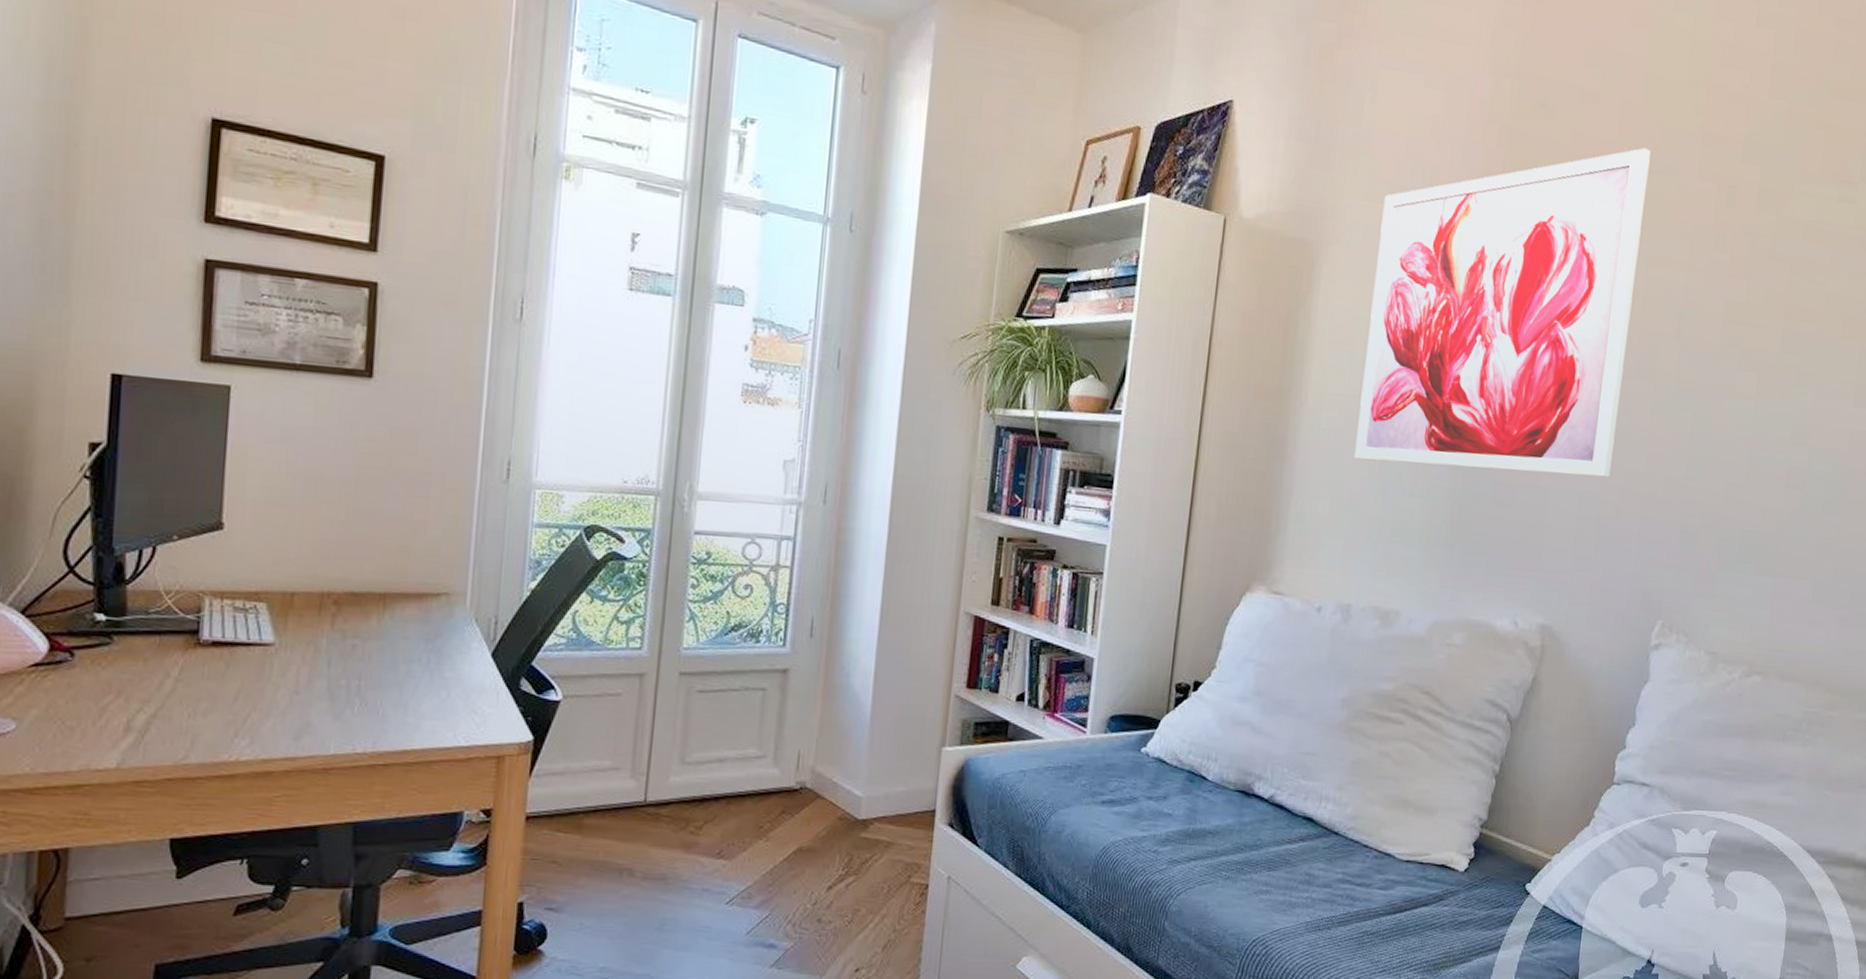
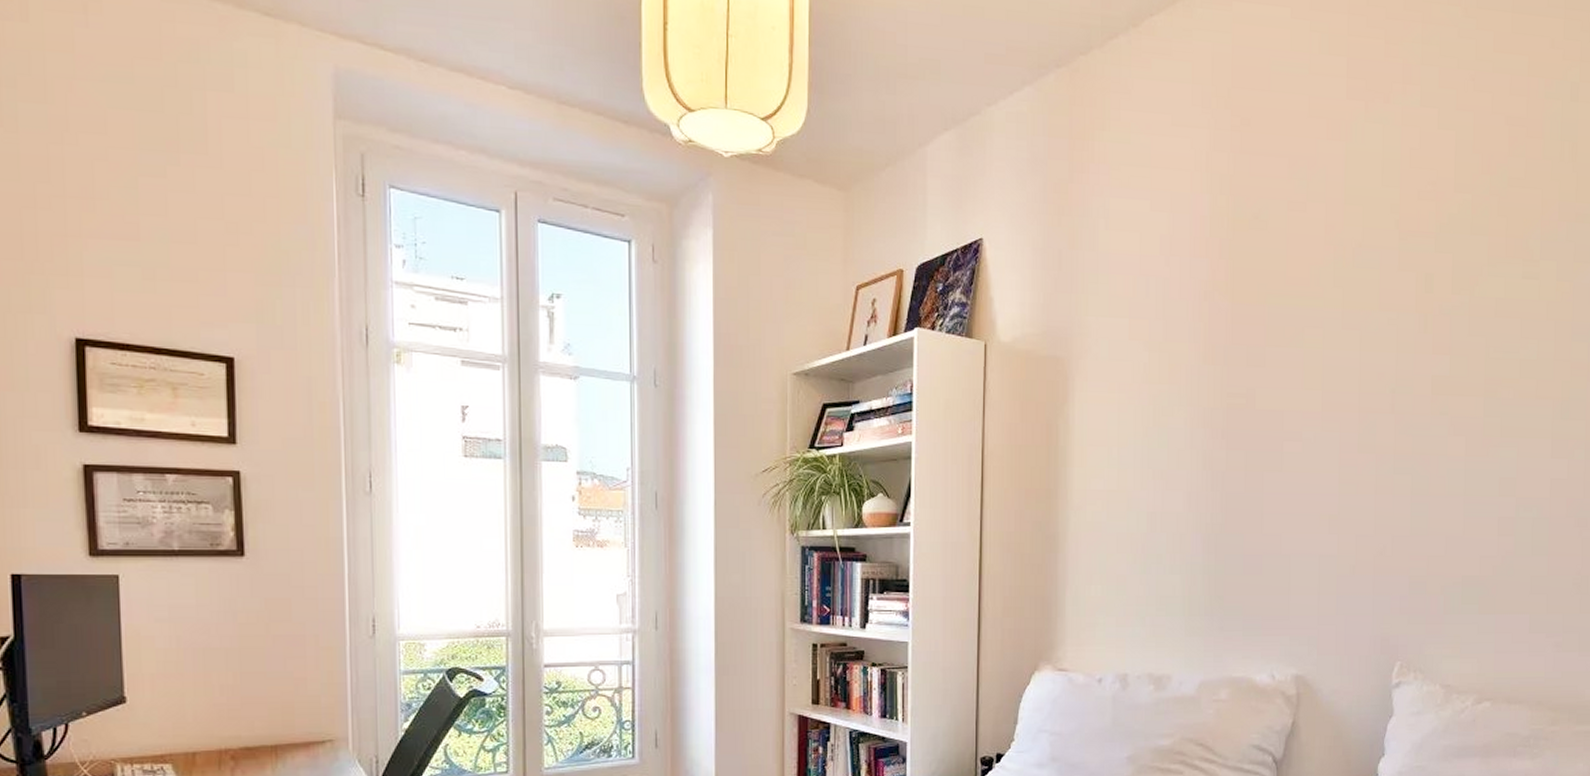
wall art: present [1353,147,1651,478] -> none [1118,247,1355,546]

